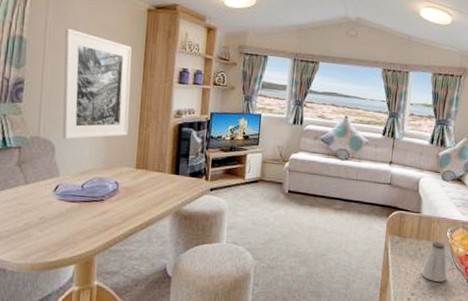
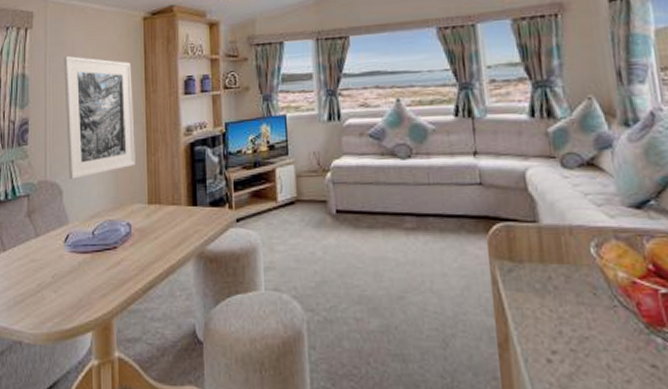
saltshaker: present [421,241,447,282] -> none [560,264,608,329]

